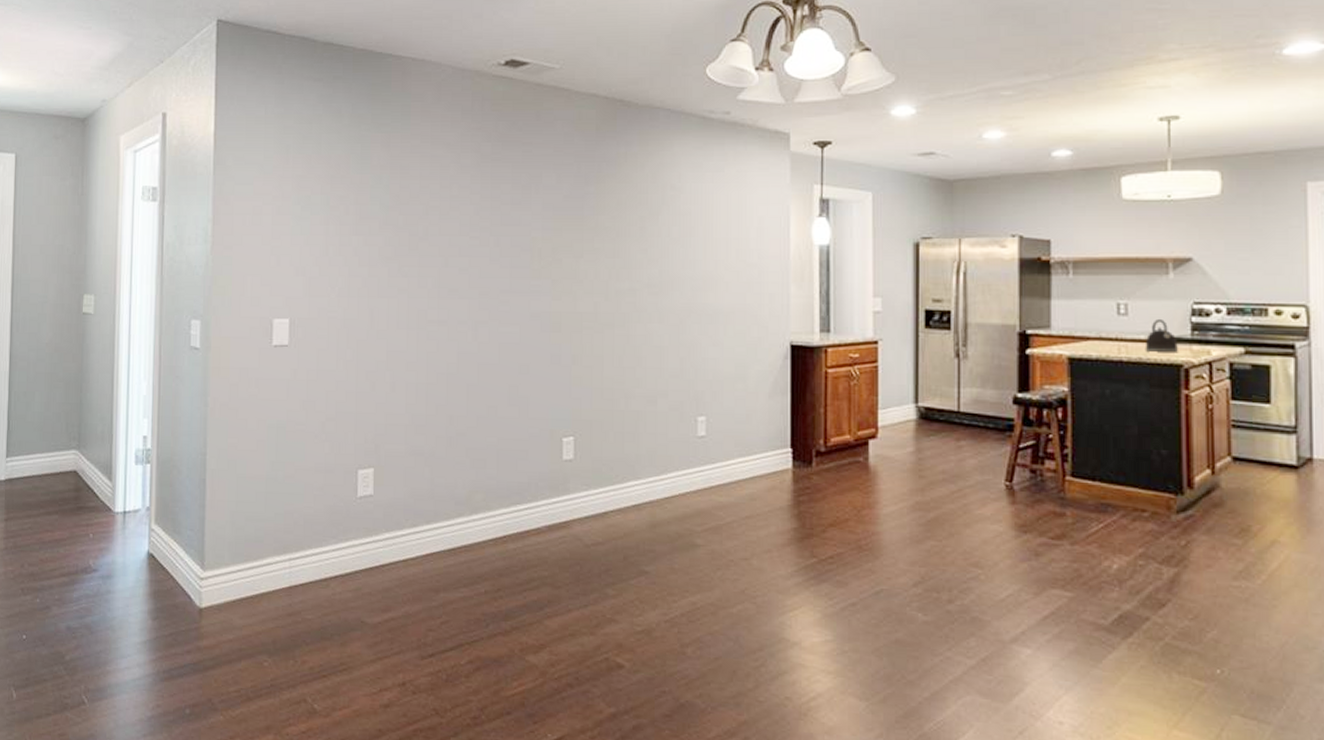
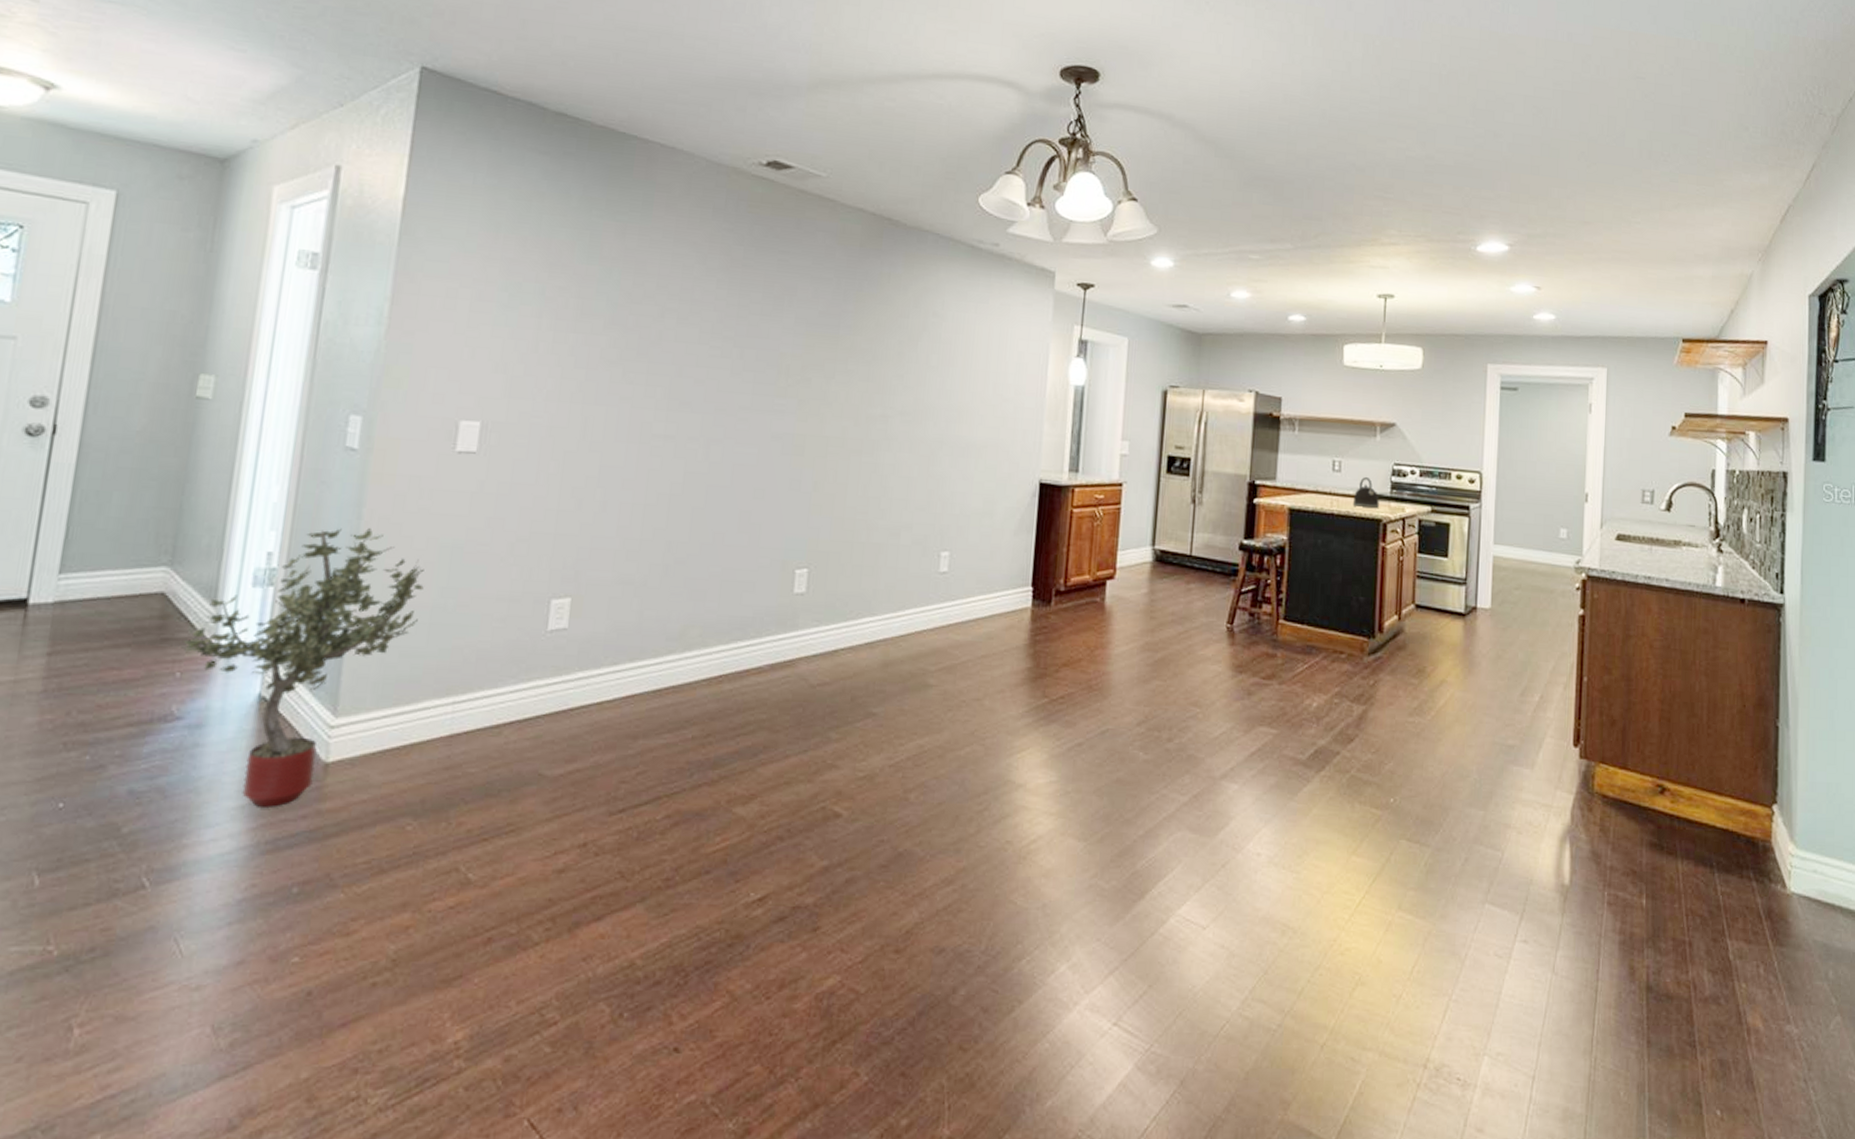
potted tree: none [91,414,259,644] -> present [181,528,424,809]

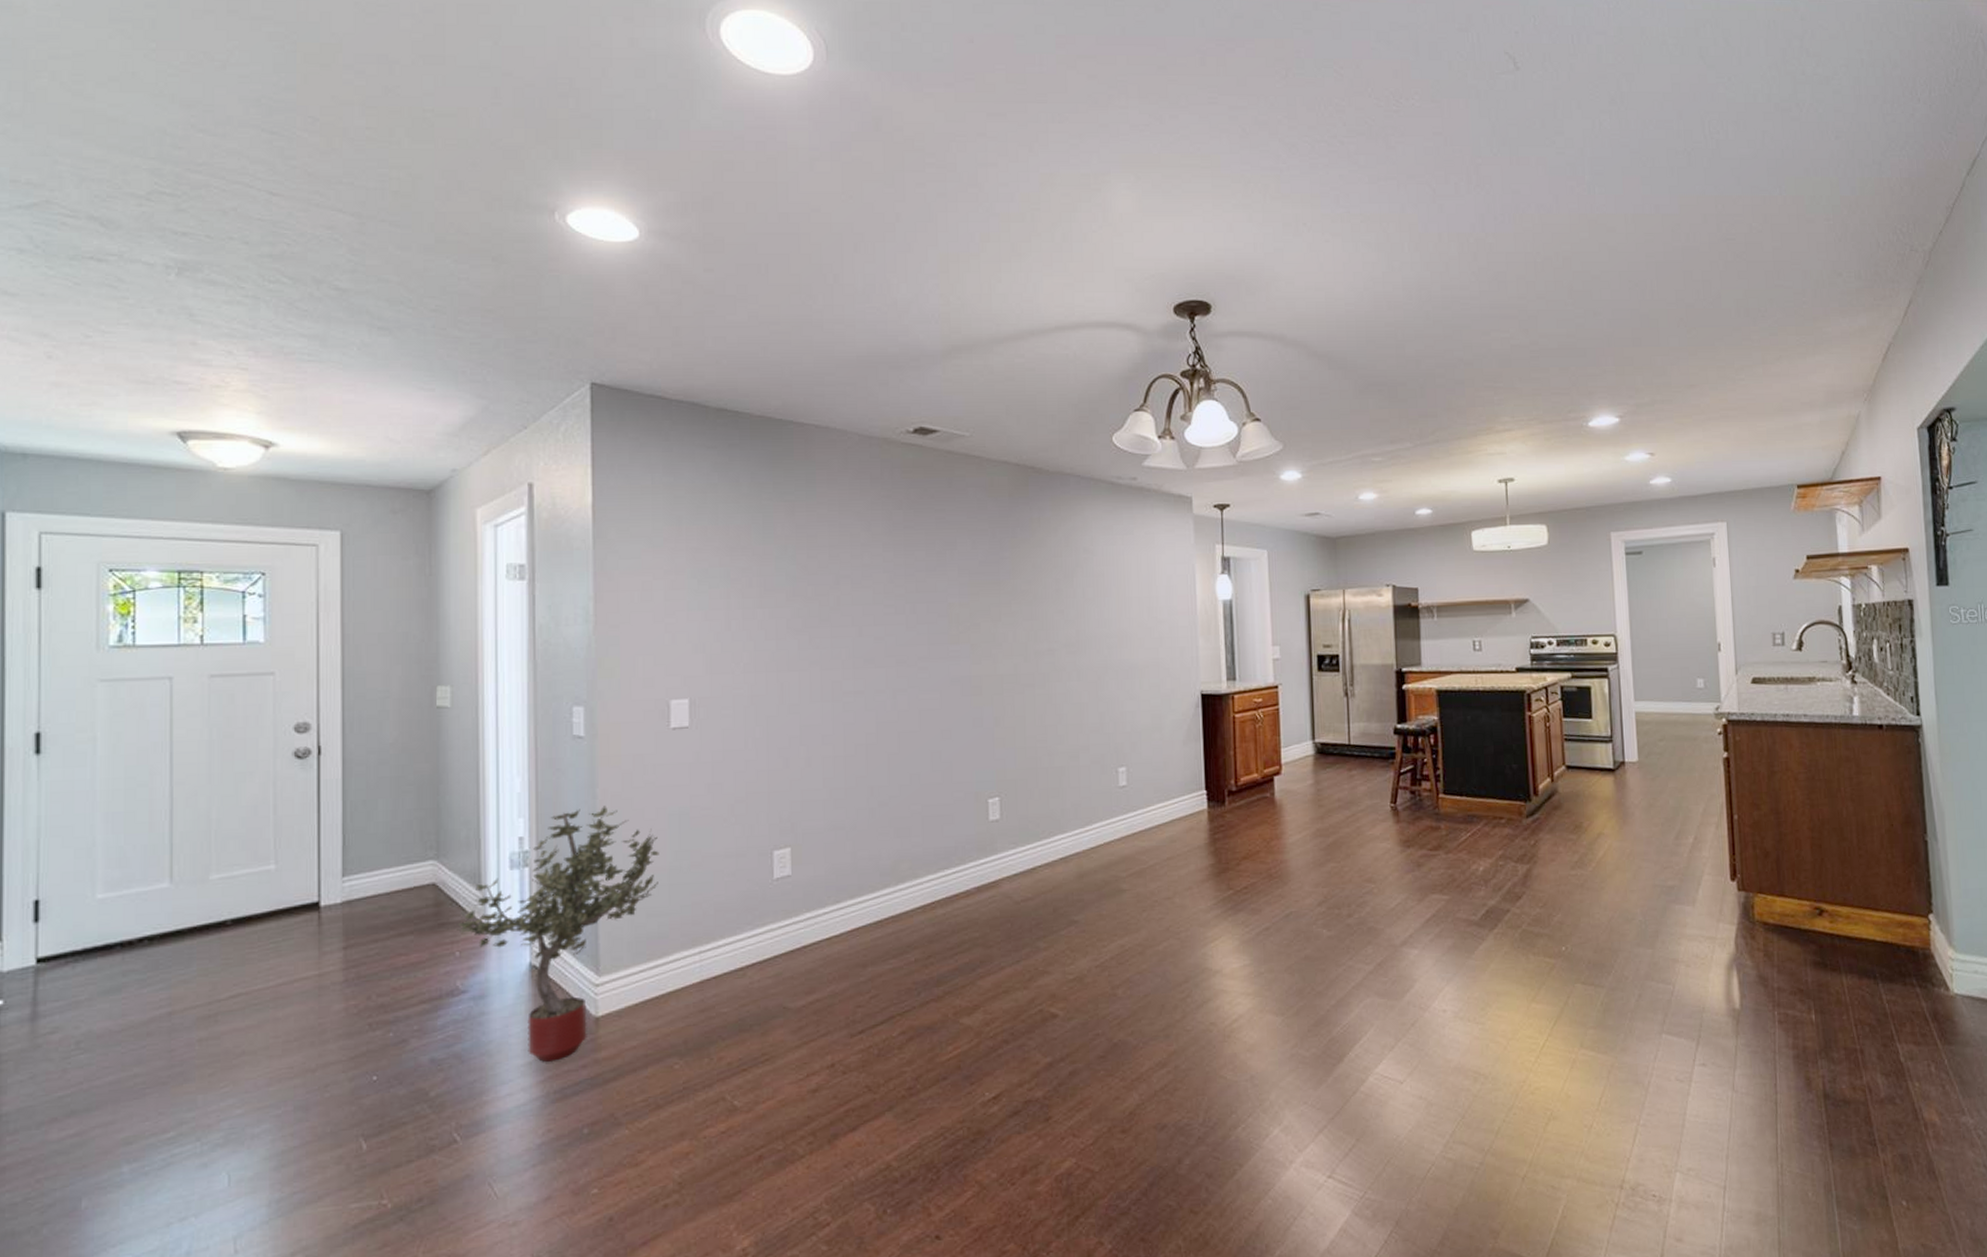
kettle: present [1352,477,1380,509] -> none [1496,653,1523,682]

